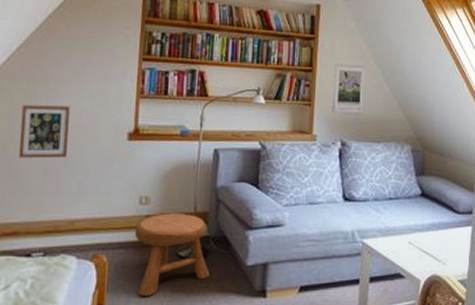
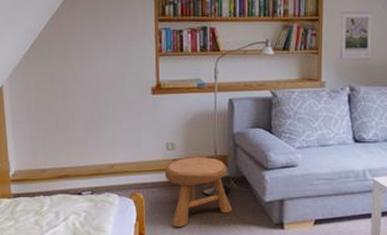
picture frame: present [19,104,70,159] -> none [60,67,102,114]

